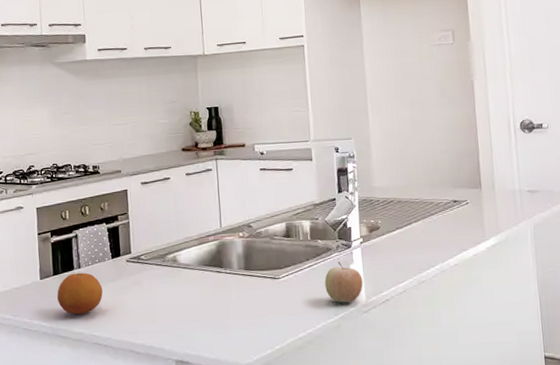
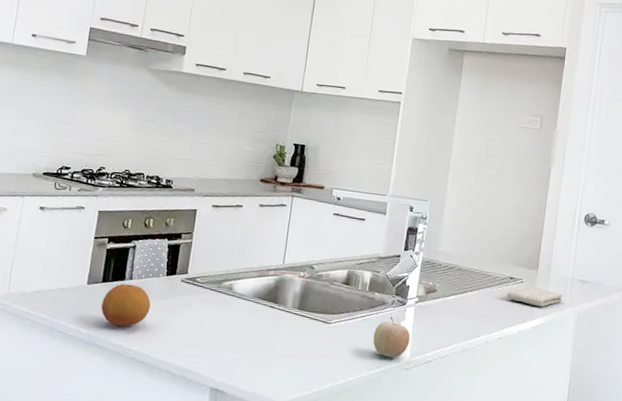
washcloth: none [454,206,514,226] -> present [507,286,563,307]

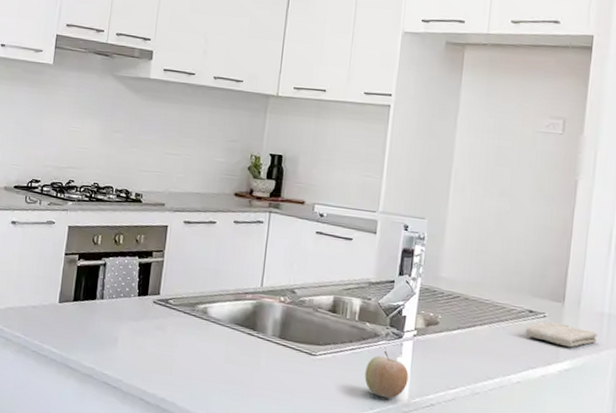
fruit: present [101,283,151,327] -> none [73,303,123,349]

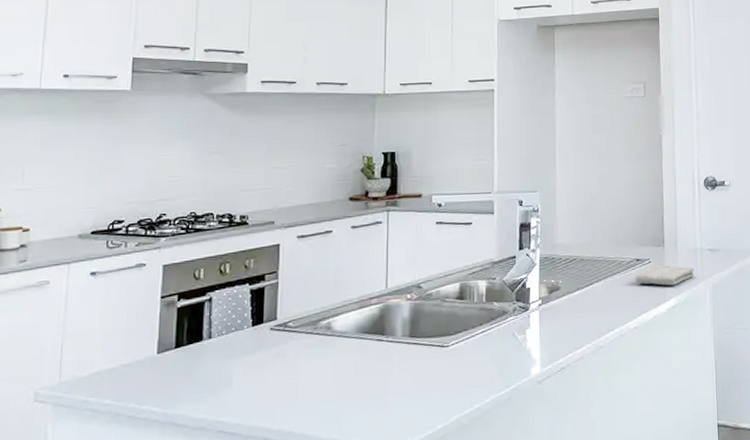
fruit: present [364,350,409,399] -> none [498,325,539,373]

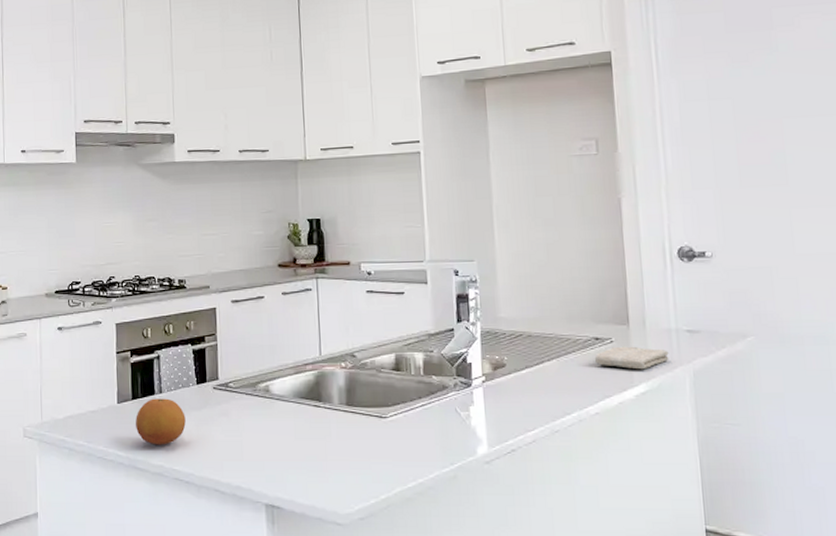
fruit: none [177,344,237,397] -> present [136,398,186,445]

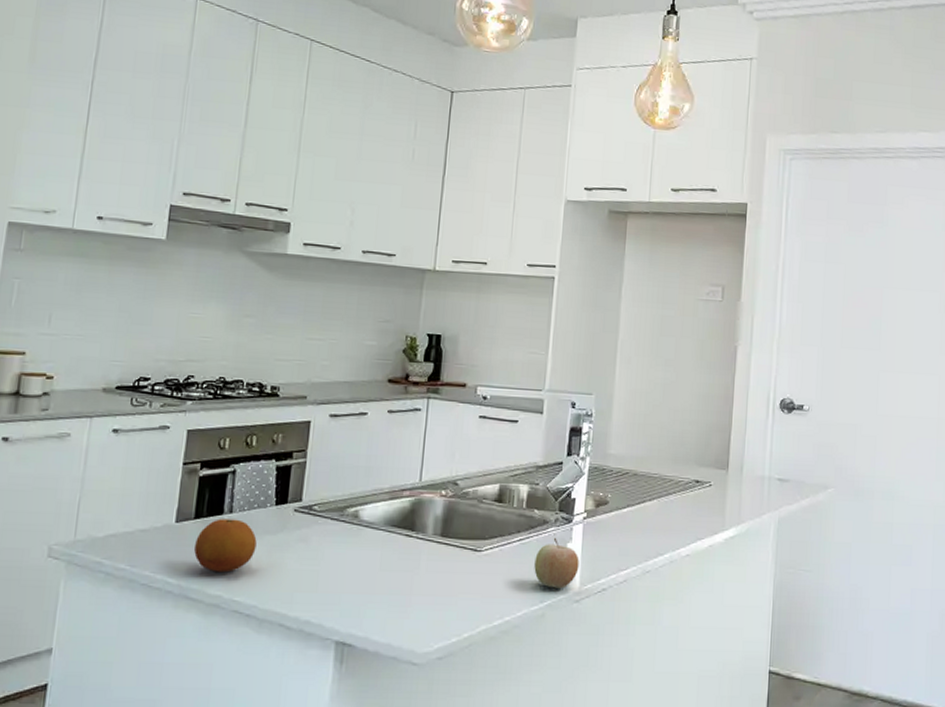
fruit: none [439,401,485,451] -> present [534,537,580,589]
washcloth: present [595,346,669,370] -> none [693,490,760,515]

